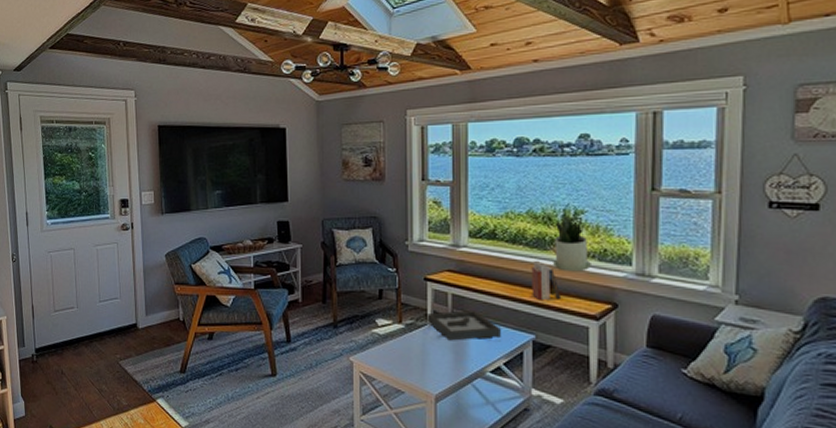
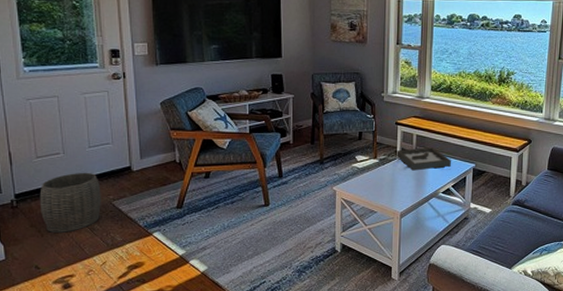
woven basket: none [55,328,109,393] -> present [39,172,101,234]
books: present [531,260,562,301] -> none [474,108,495,139]
planter: present [553,216,591,272] -> none [490,76,516,117]

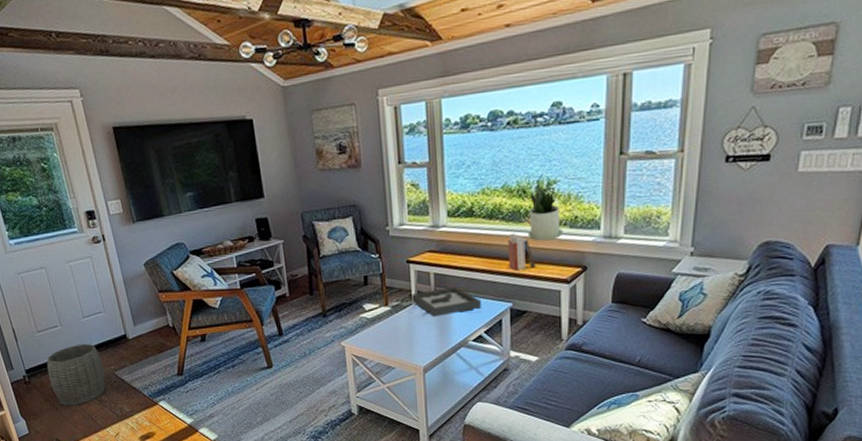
books: none [474,108,495,139] -> present [508,233,537,271]
planter: none [490,76,516,117] -> present [528,187,563,241]

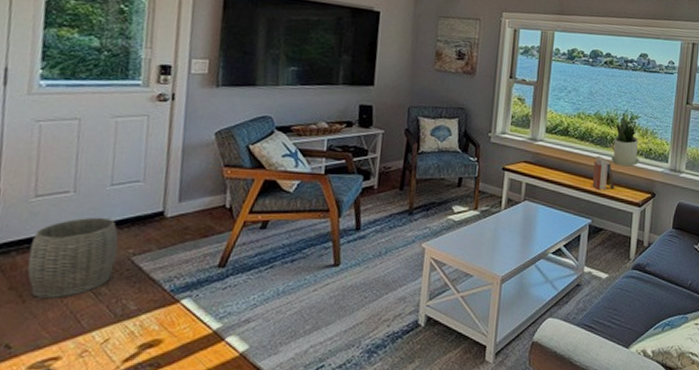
decorative tray: present [412,287,482,317] -> none [501,198,565,226]

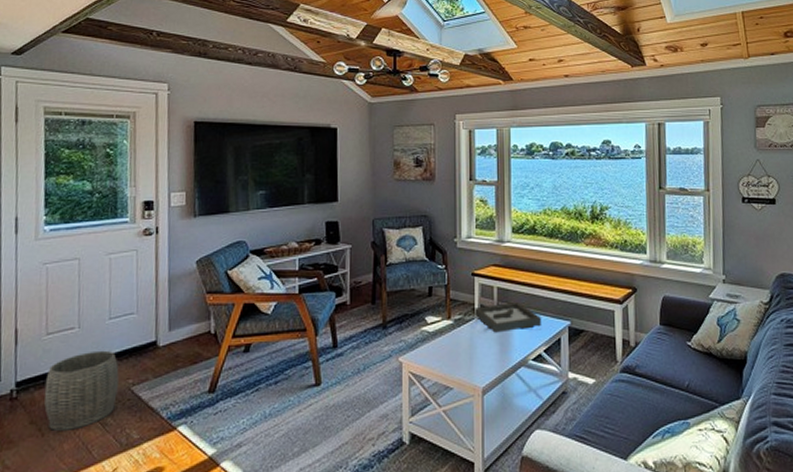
decorative tray: none [501,198,565,226] -> present [475,302,542,333]
books: present [592,155,615,191] -> none [566,252,592,290]
planter: present [611,119,639,167] -> none [584,212,615,262]

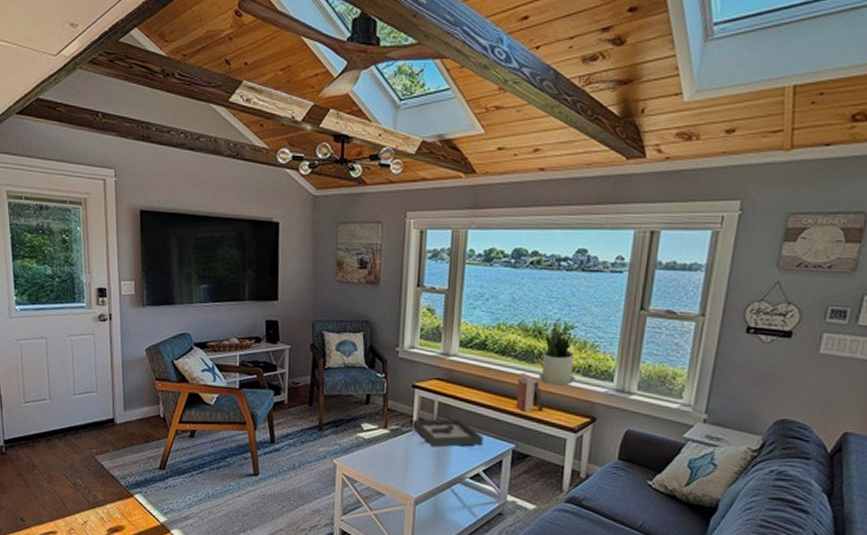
woven basket: present [44,350,119,432] -> none [26,421,84,486]
books: none [566,252,592,290] -> present [516,372,544,412]
planter: none [584,212,615,262] -> present [539,330,575,386]

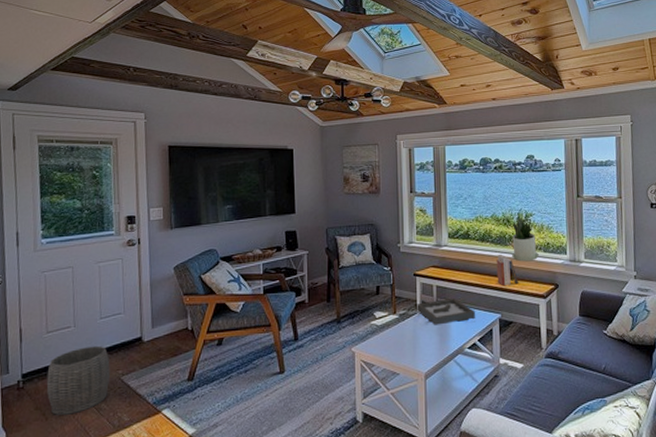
woven basket: none [26,421,84,486] -> present [46,345,110,416]

